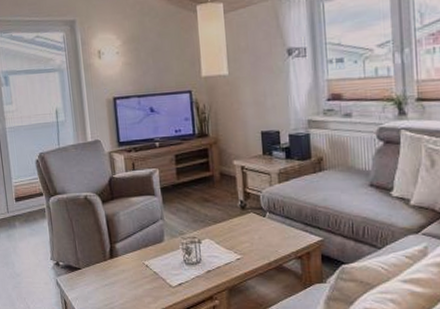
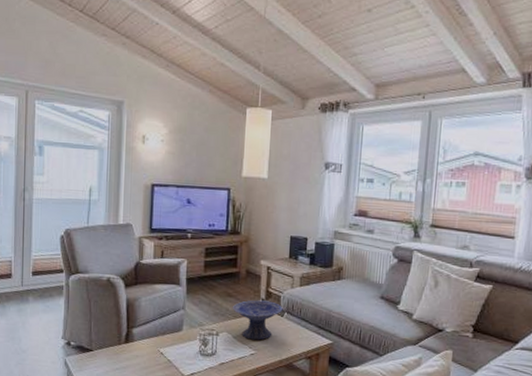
decorative bowl: none [211,202,264,244] -> present [233,300,283,341]

